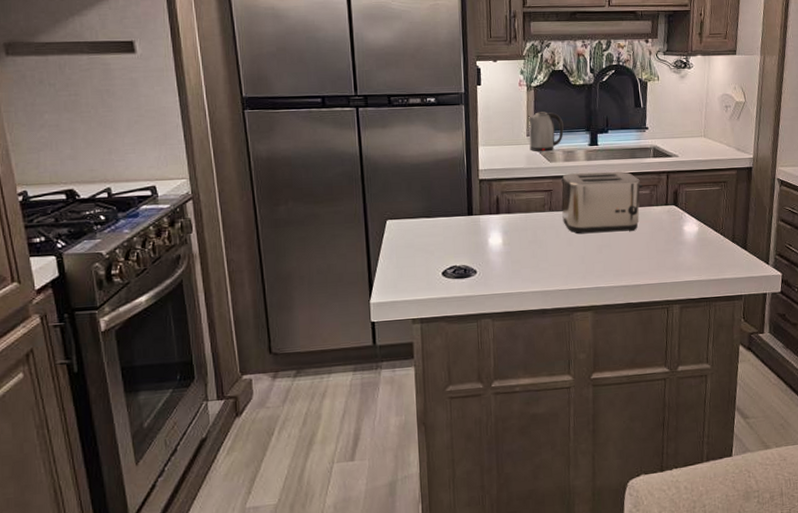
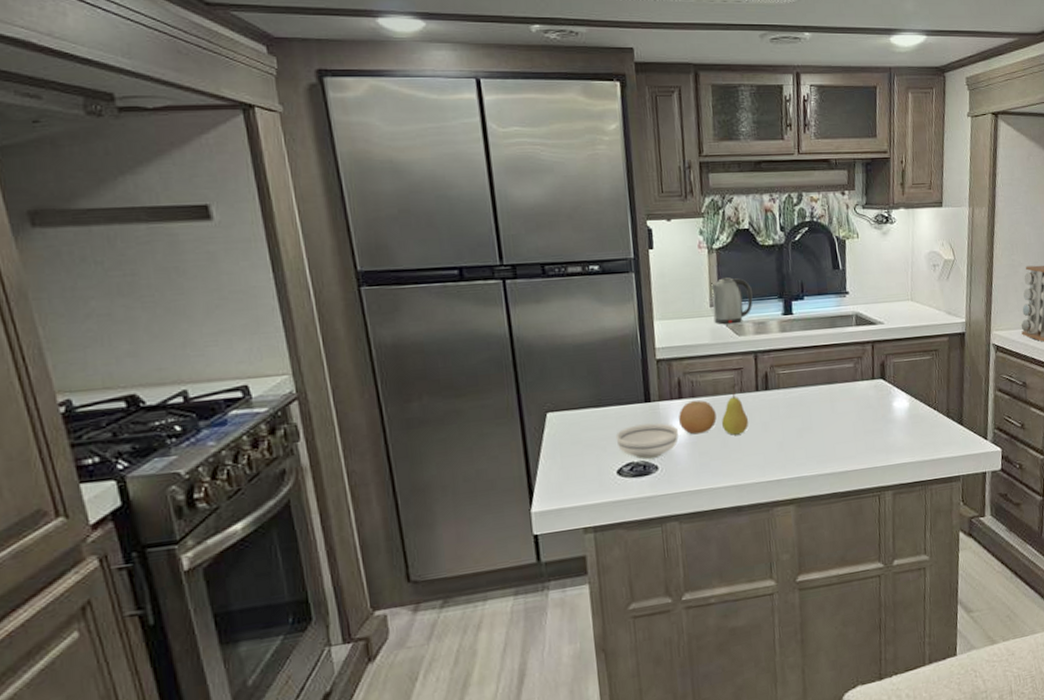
bowl: none [442,233,496,264] -> present [615,422,679,459]
fruit: none [496,215,528,245] -> present [679,400,717,435]
fruit: none [532,210,556,248] -> present [721,391,749,435]
toaster: present [562,171,643,233] -> none [753,343,845,417]

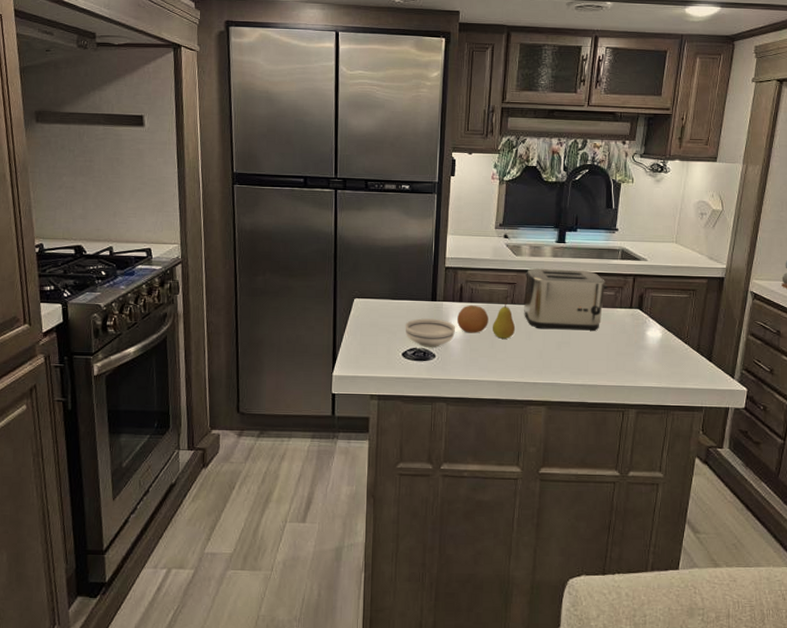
kettle: present [711,277,753,325] -> none [497,206,532,245]
toaster: none [753,343,845,417] -> present [524,268,608,331]

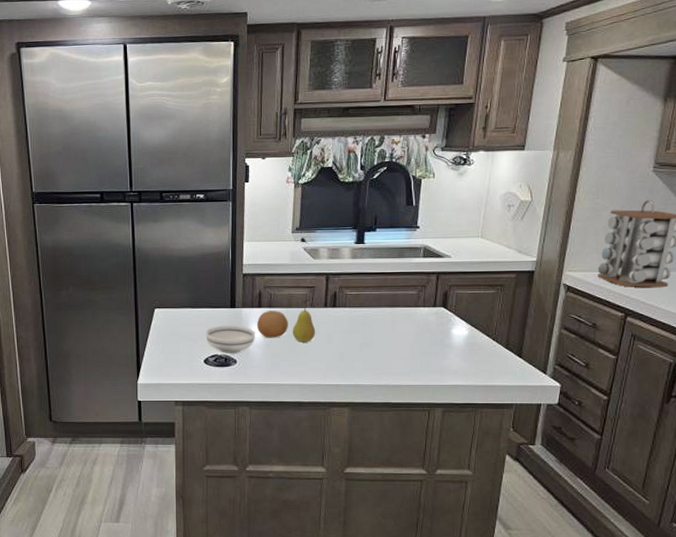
toaster: present [524,268,608,331] -> none [324,270,410,331]

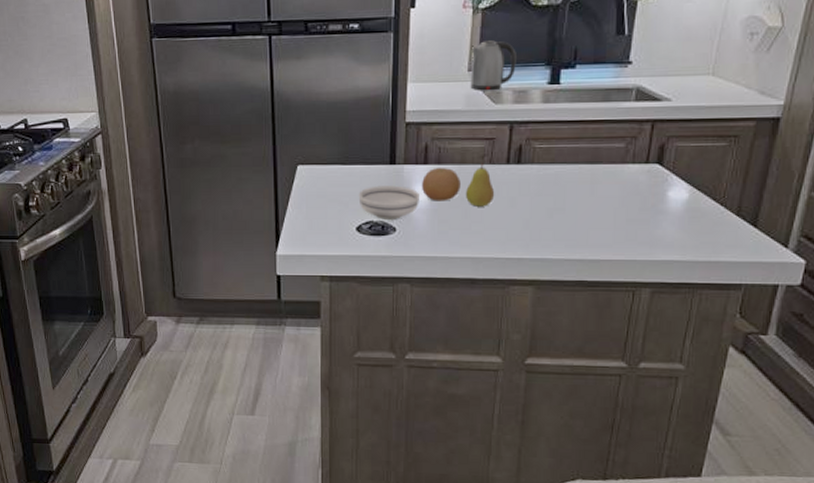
kettle: none [294,209,330,249] -> present [470,40,516,91]

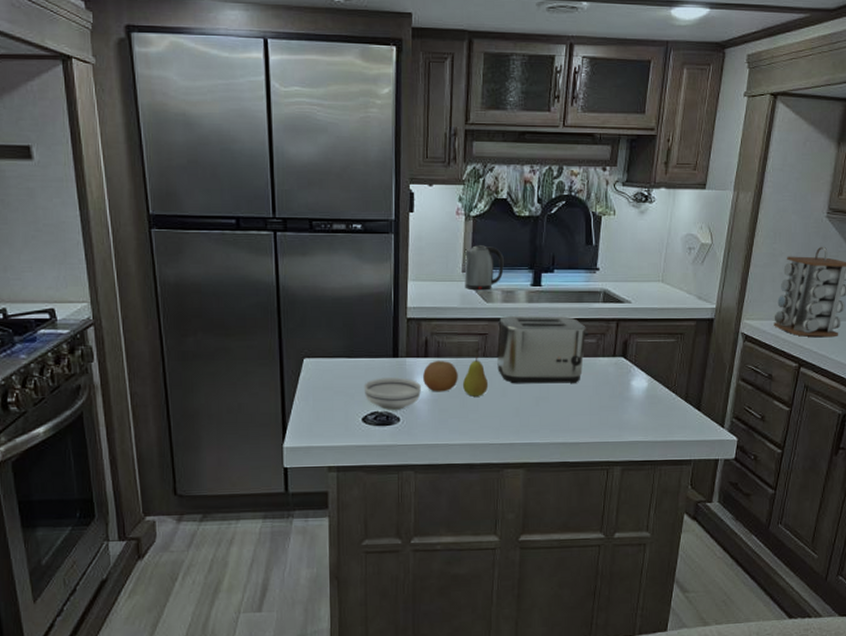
toaster: none [505,117,616,193] -> present [497,315,589,384]

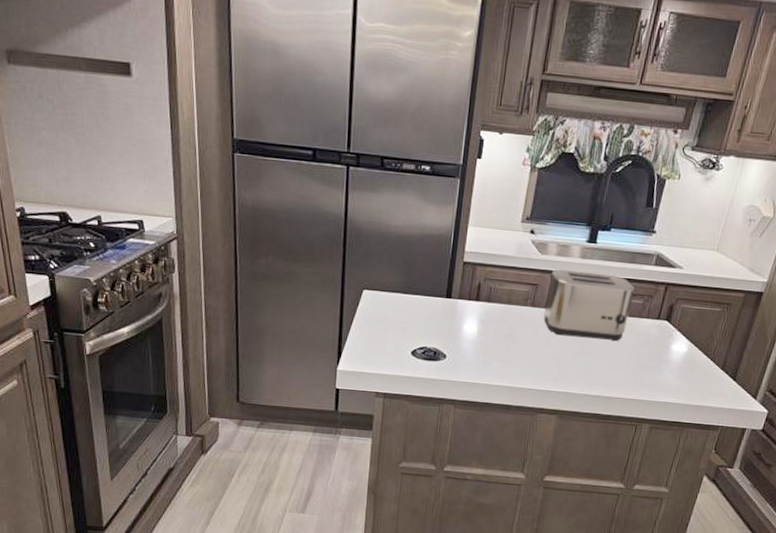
bowl: present [364,377,422,410] -> none [415,315,470,348]
fruit: present [423,360,458,392] -> none [472,304,506,335]
fruit: present [462,355,489,397] -> none [508,304,534,343]
kettle: present [464,245,504,291] -> none [522,197,564,242]

